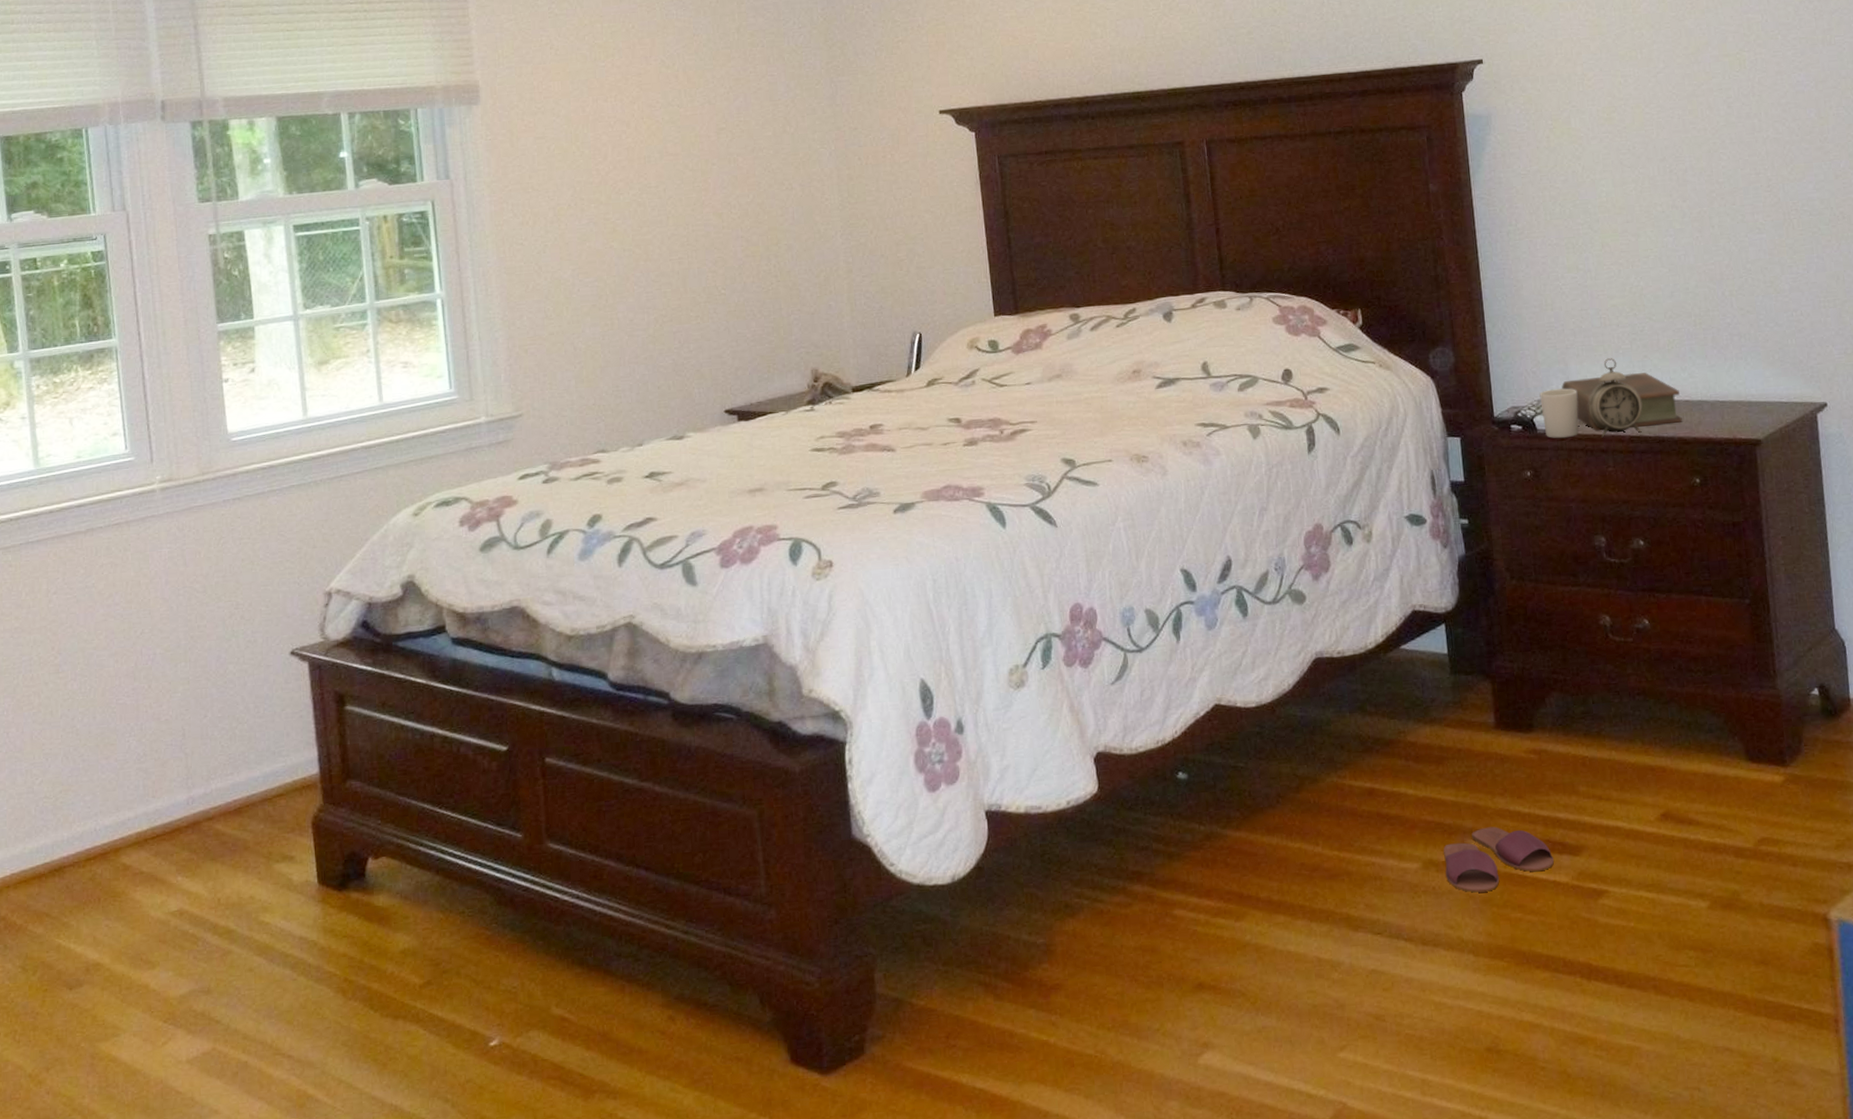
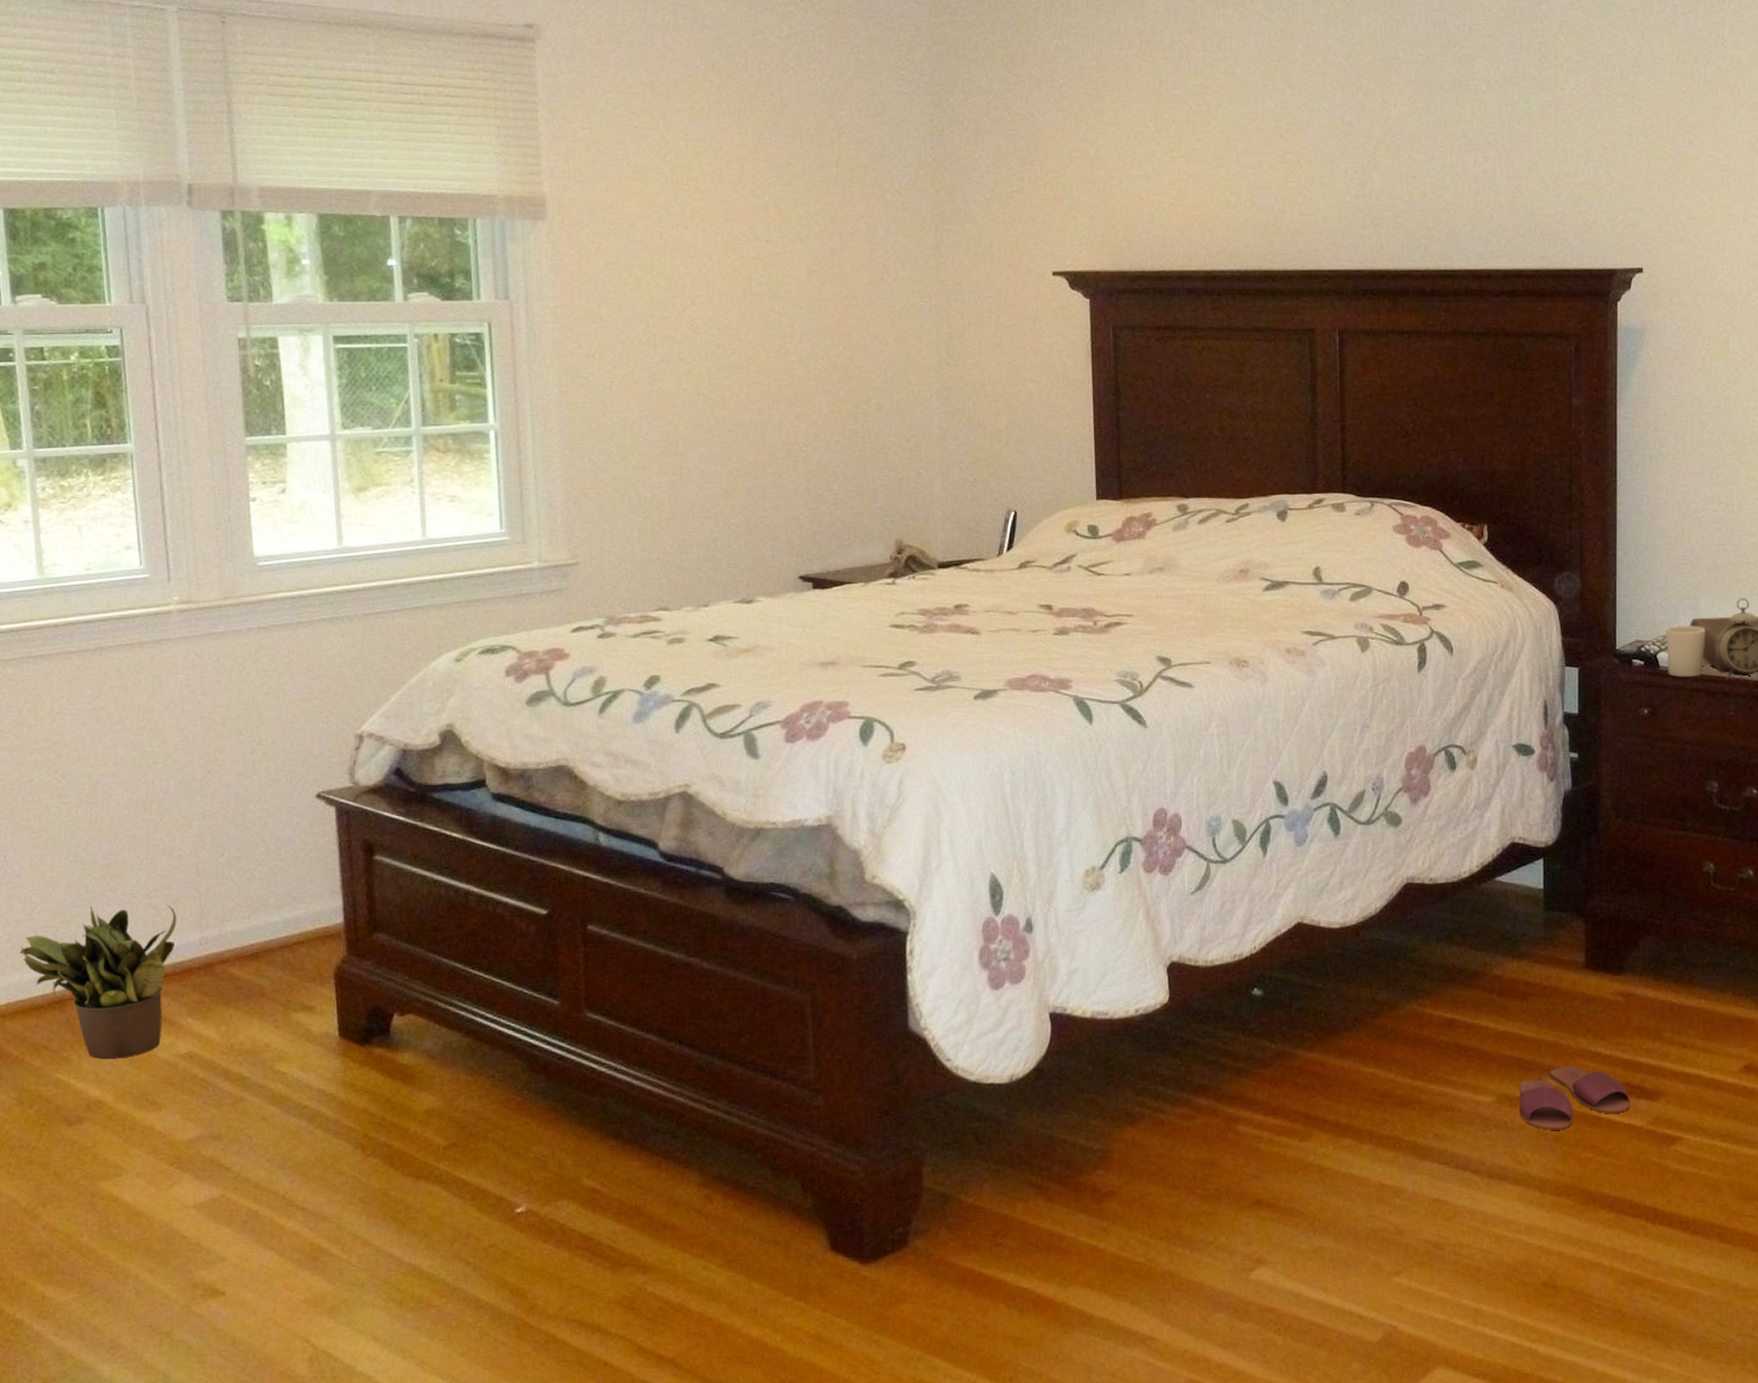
potted plant: none [22,768,166,922] -> present [19,905,177,1059]

